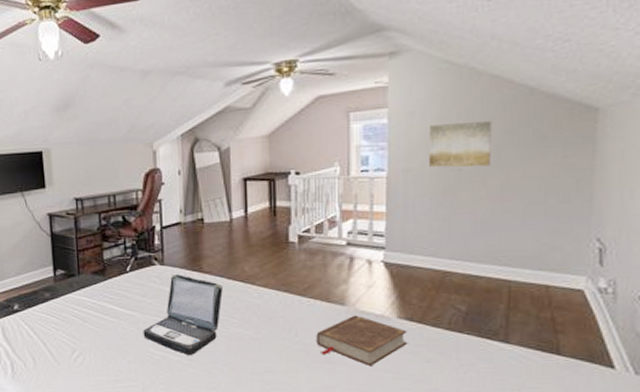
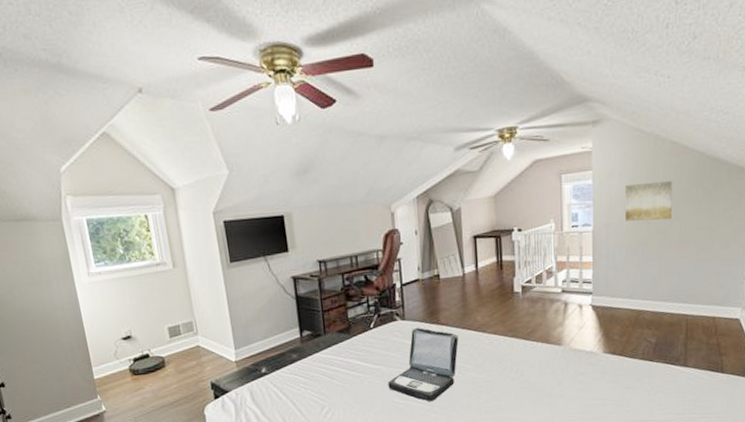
book: present [316,315,408,367] -> none [539,353,612,397]

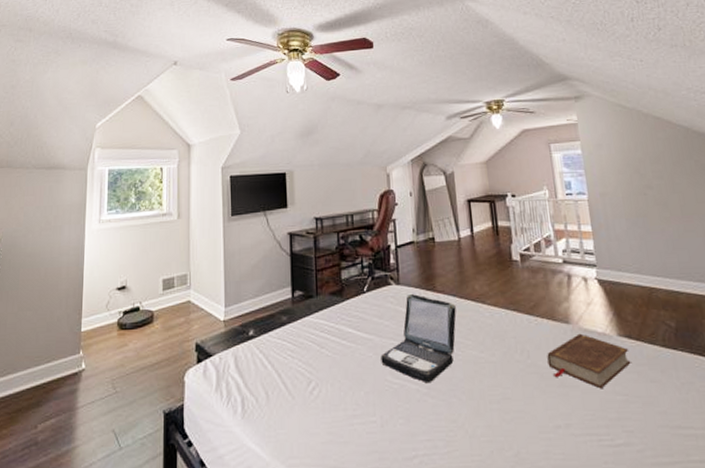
book: none [539,353,612,397] -> present [547,333,631,389]
wall art: present [626,180,672,222] -> none [615,152,669,192]

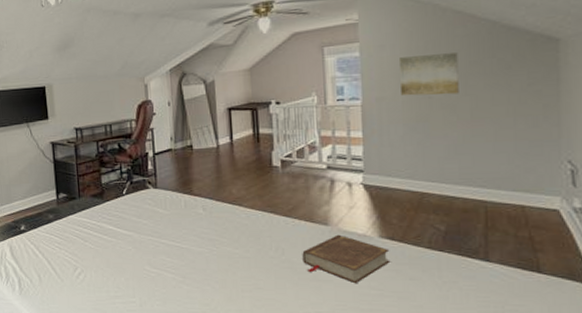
laptop: present [381,293,457,382] -> none [139,196,213,272]
wall art: none [615,152,669,192] -> present [400,51,459,96]

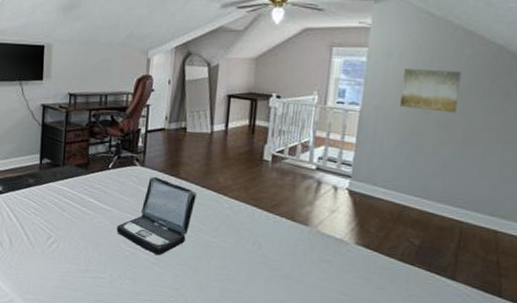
laptop: none [139,196,213,272] -> present [116,176,197,255]
book: present [302,234,391,284] -> none [277,236,364,287]

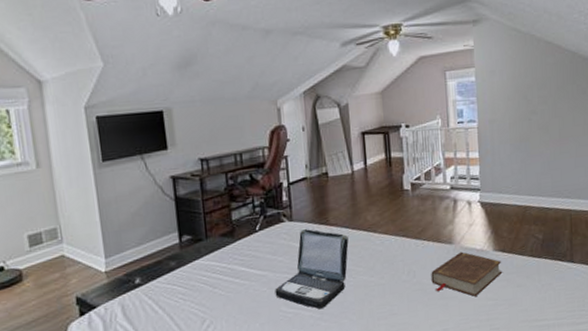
book: none [277,236,364,287] -> present [431,251,503,297]
wall art: present [400,69,461,113] -> none [507,78,551,118]

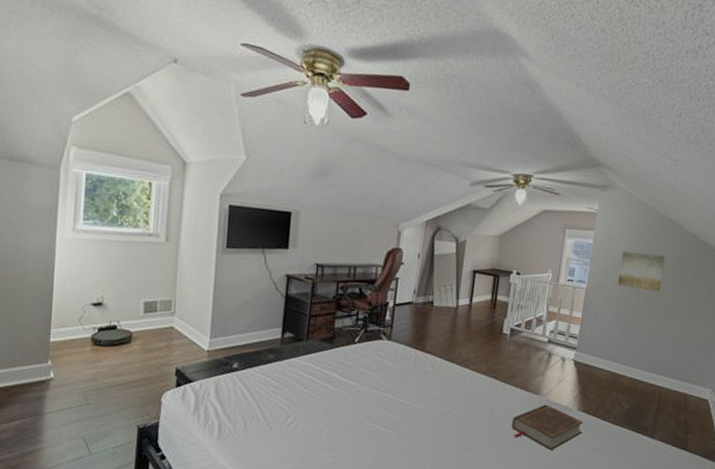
laptop: present [275,228,349,309] -> none [360,349,440,429]
wall art: none [507,78,551,118] -> present [618,251,665,292]

